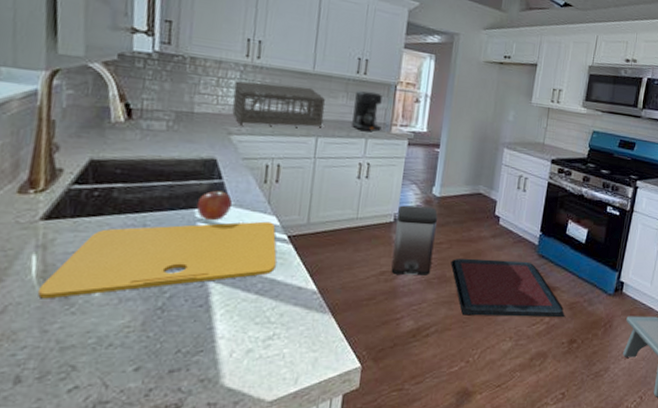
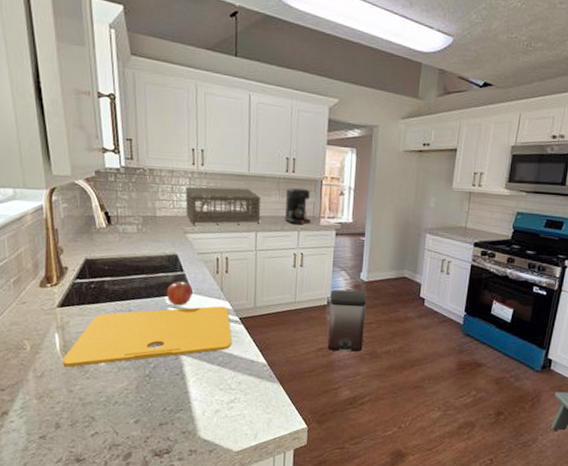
doormat: present [451,258,565,317] -> none [380,336,492,391]

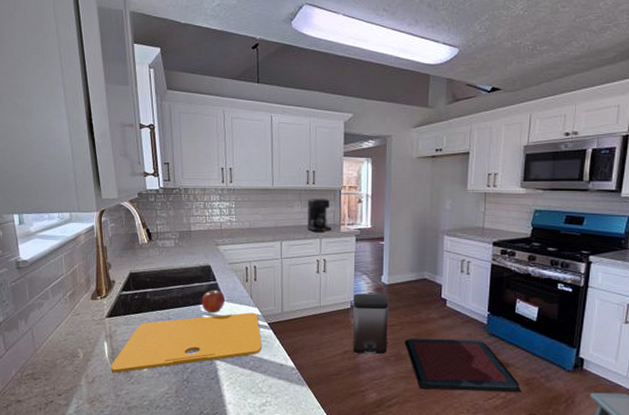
dish rack: present [185,186,262,226] -> none [216,201,285,239]
doormat: none [380,336,492,391] -> present [404,338,522,392]

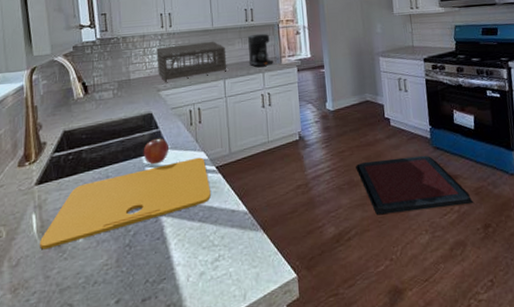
dish rack: none [216,201,285,239] -> present [156,41,227,83]
pedal bin: present [353,293,388,355] -> none [301,121,340,186]

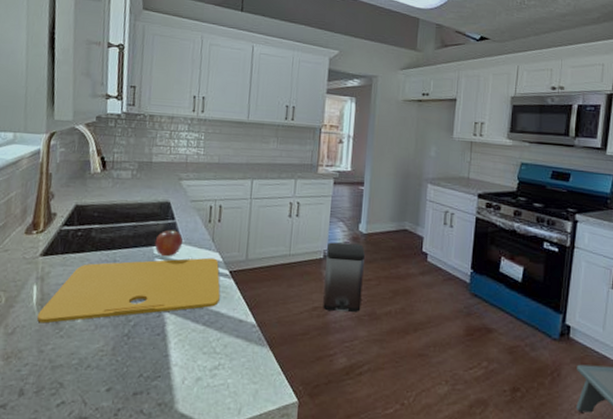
dish rack: present [156,41,227,83] -> none [182,133,259,173]
coffee maker: present [248,33,273,68] -> none [281,135,309,173]
pedal bin: none [301,121,340,186] -> present [323,242,365,313]
doormat: present [356,155,473,216] -> none [380,295,505,362]

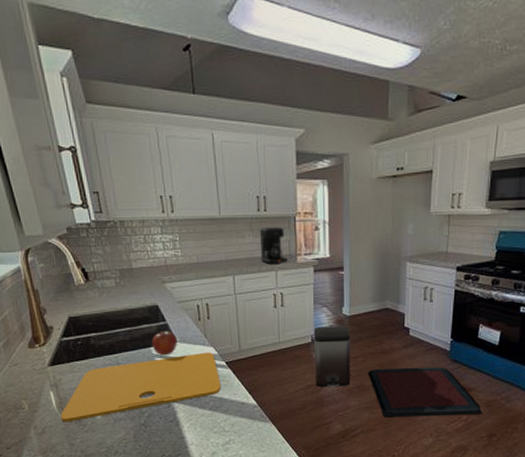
coffee maker: none [281,135,309,173] -> present [260,226,288,265]
doormat: none [380,295,505,362] -> present [368,366,483,418]

